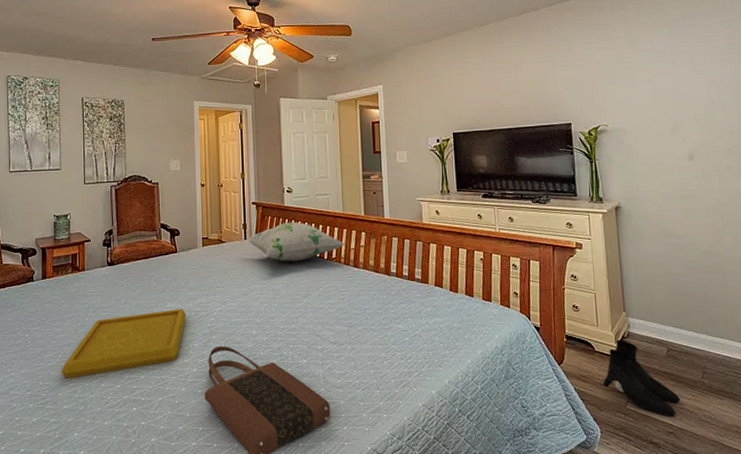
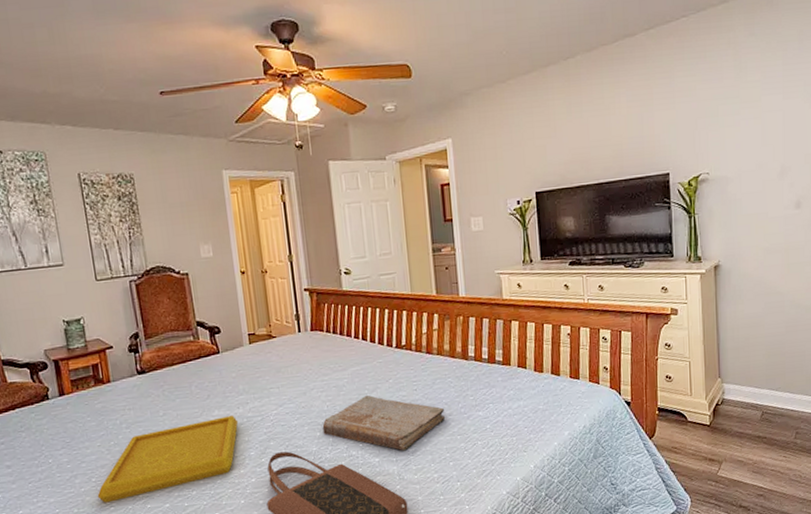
decorative pillow: present [246,222,346,262] -> none [301,308,417,355]
book: none [258,301,369,355] -> present [322,395,446,451]
boots: present [603,340,680,416] -> none [694,407,772,480]

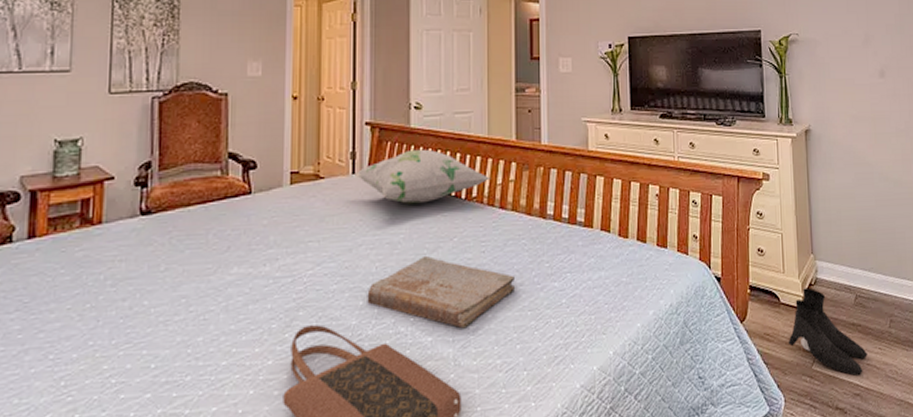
serving tray: present [97,416,239,503] -> none [52,275,262,391]
decorative pillow: none [301,308,417,355] -> present [355,149,491,204]
boots: none [694,407,772,480] -> present [788,287,867,376]

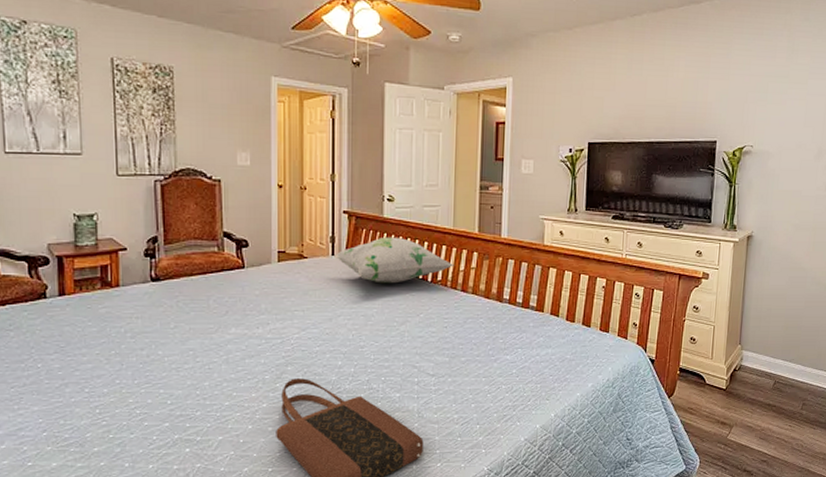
book: present [367,256,516,329] -> none [345,328,473,389]
boots: present [788,287,867,376] -> none [708,372,778,446]

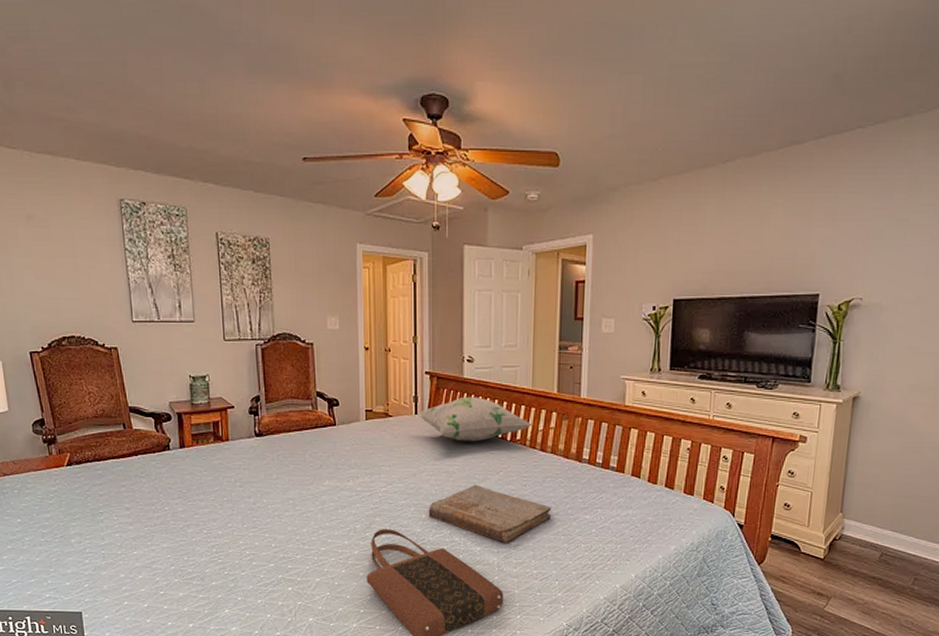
book: none [345,328,473,389] -> present [428,485,552,544]

